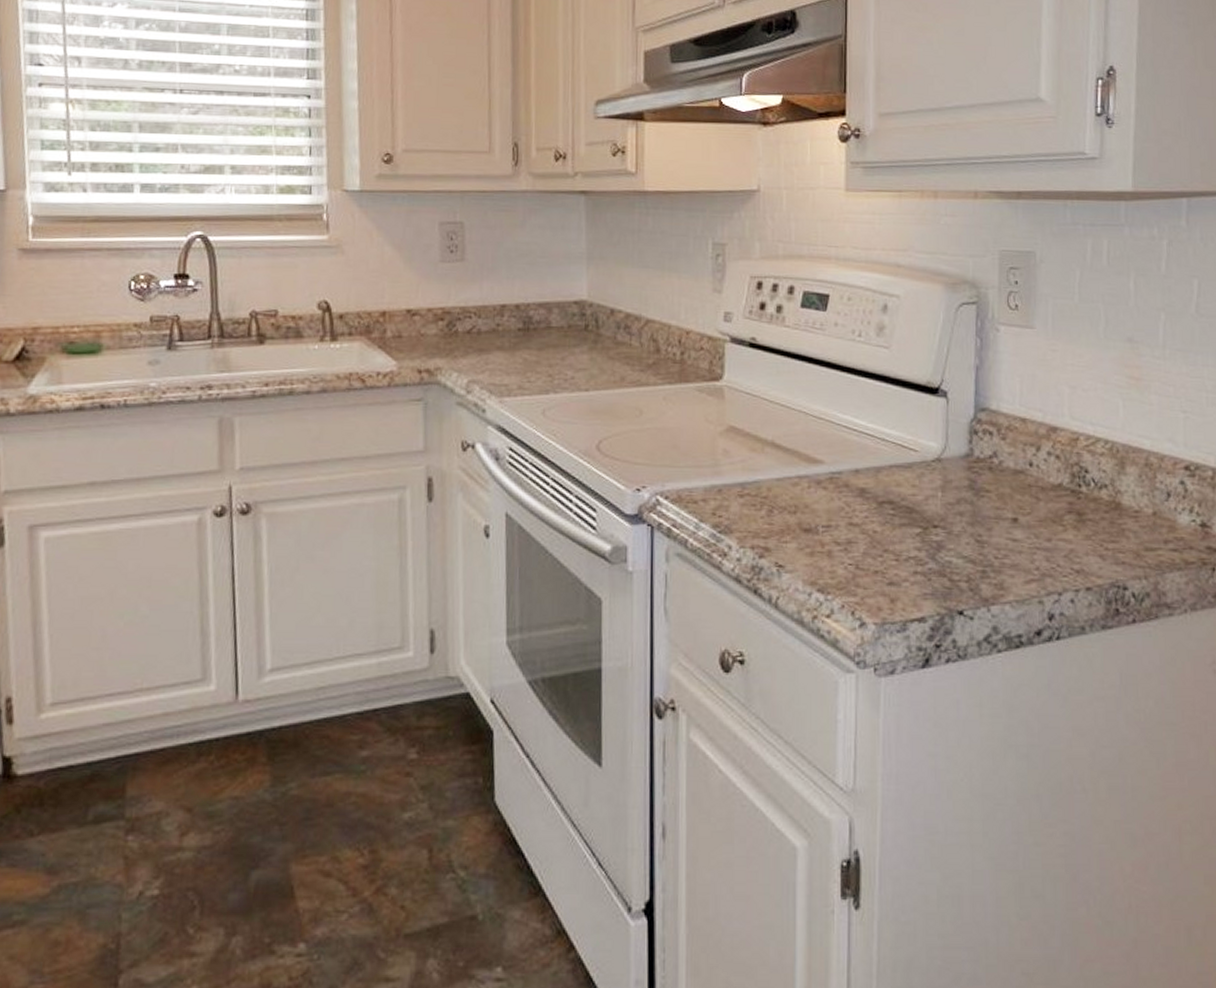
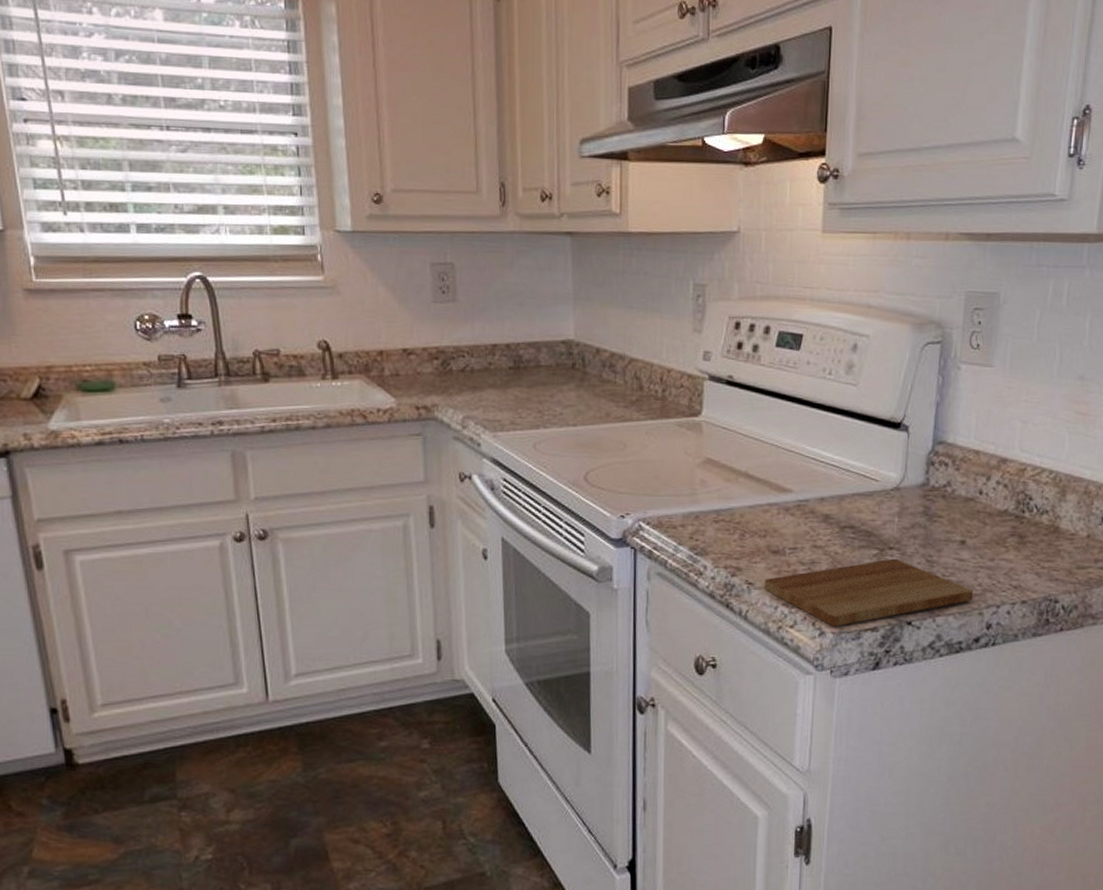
cutting board: none [796,538,1030,617] -> present [764,558,973,627]

